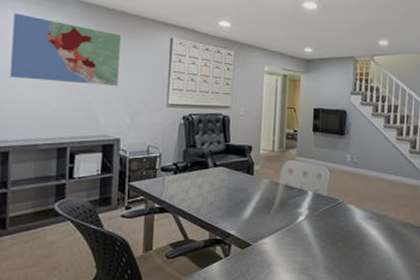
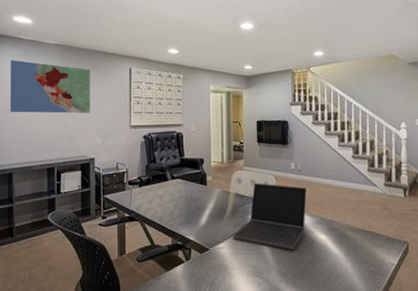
laptop computer: none [279,174,361,246] -> present [233,183,307,251]

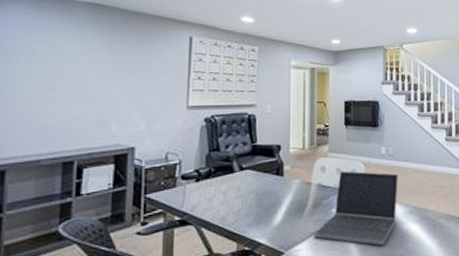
map: present [9,59,90,114] -> none [8,18,135,90]

